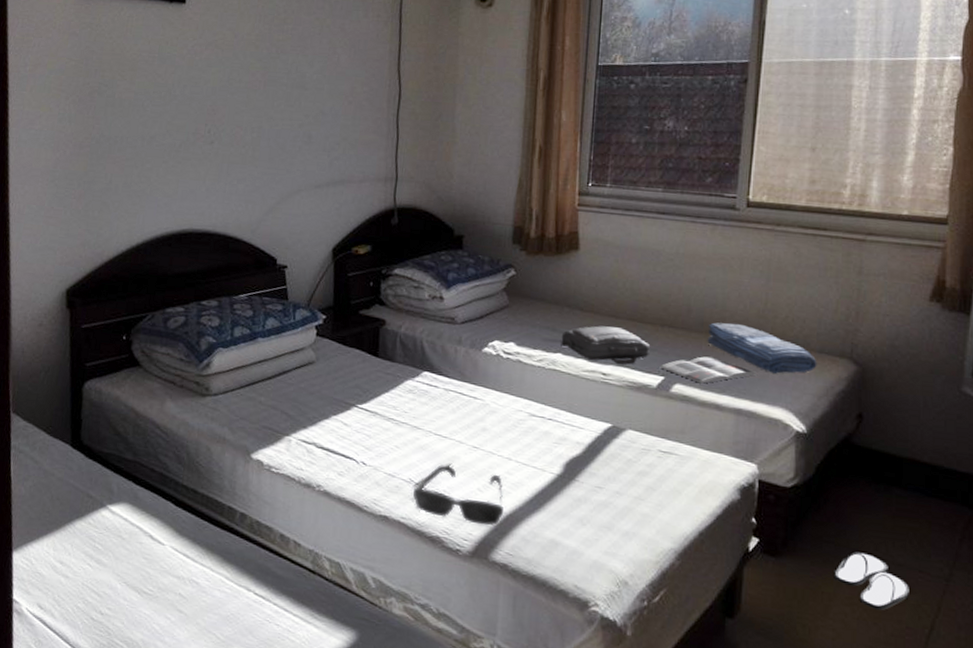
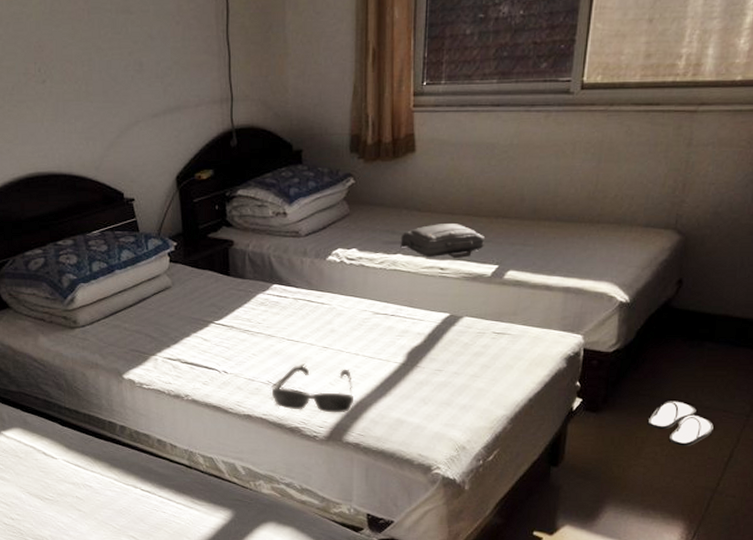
magazine: present [660,356,757,384] -> none [494,242,585,268]
towel: present [707,322,817,374] -> none [539,207,643,251]

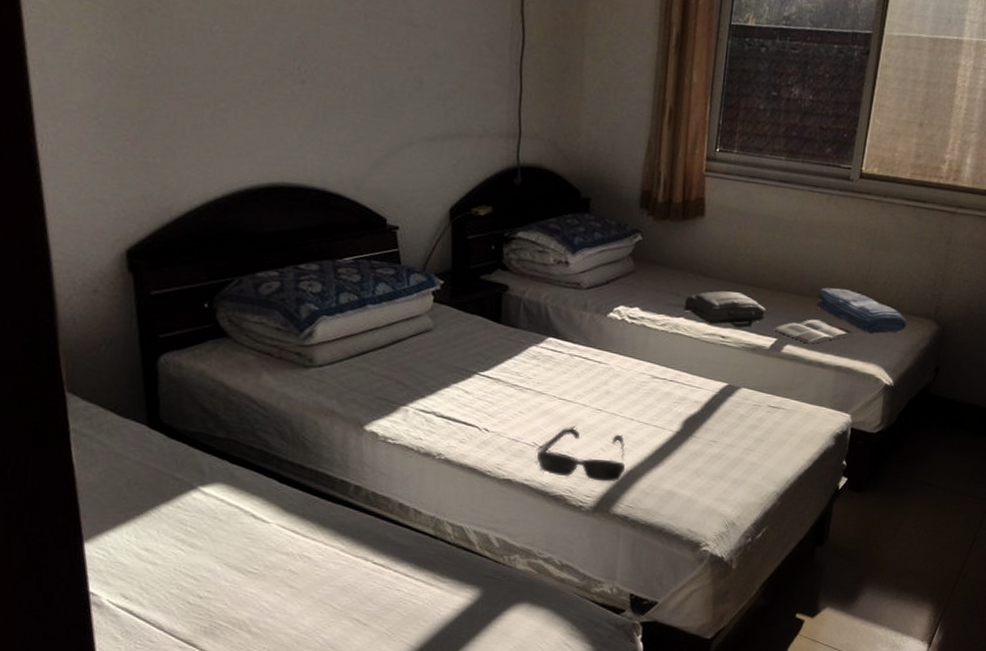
magazine: none [494,242,585,268] -> present [773,319,857,344]
towel: none [539,207,643,251] -> present [816,287,907,334]
slippers: present [647,401,714,446] -> none [904,484,961,529]

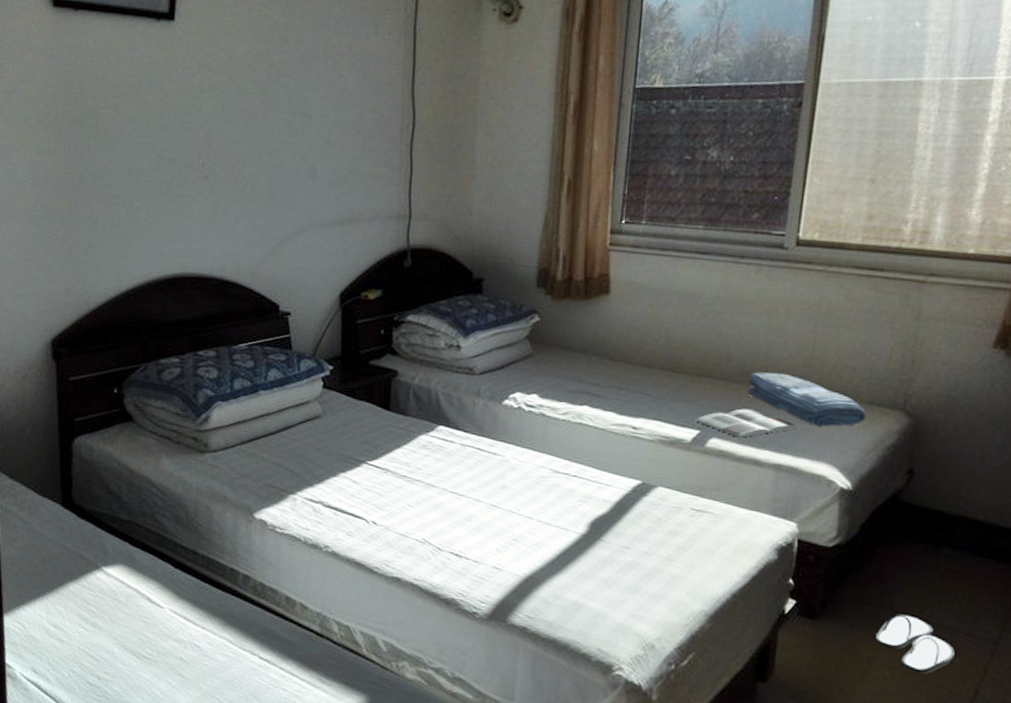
glasses: present [537,427,625,482] -> none [427,524,523,587]
laptop bag: present [683,291,766,328] -> none [588,376,685,418]
slippers: none [904,484,961,529] -> present [874,614,955,674]

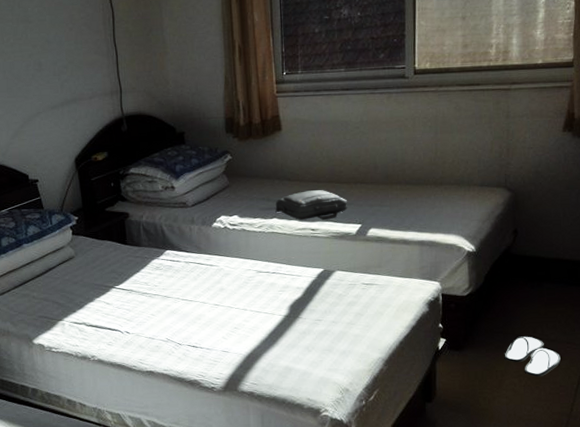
laptop bag: none [588,376,685,418] -> present [275,190,347,220]
magazine: present [695,408,800,438] -> none [357,203,433,225]
towel: present [747,372,867,427] -> none [392,172,480,208]

